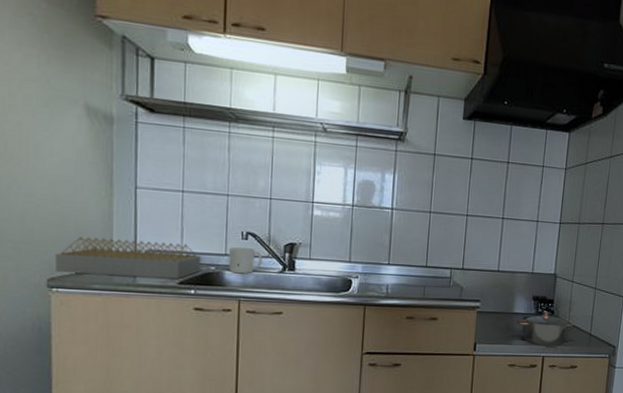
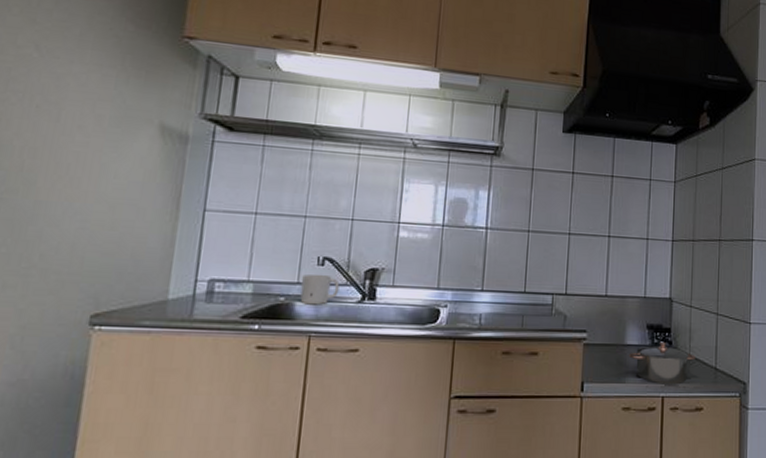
dish rack: present [56,237,201,279] -> none [101,266,270,312]

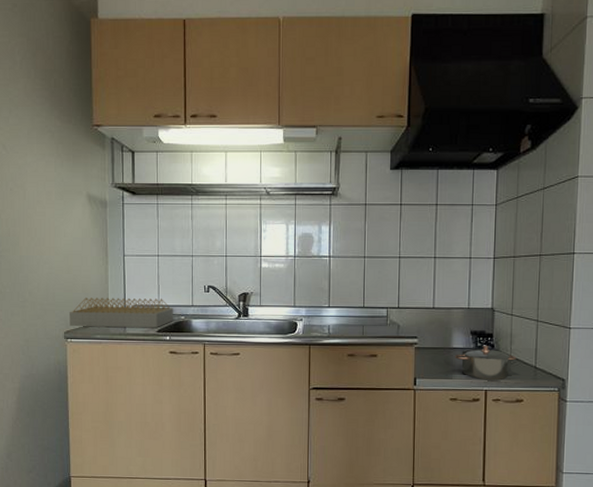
dish rack: none [101,266,270,312] -> present [70,297,173,328]
mug: present [300,274,340,305] -> none [195,298,221,322]

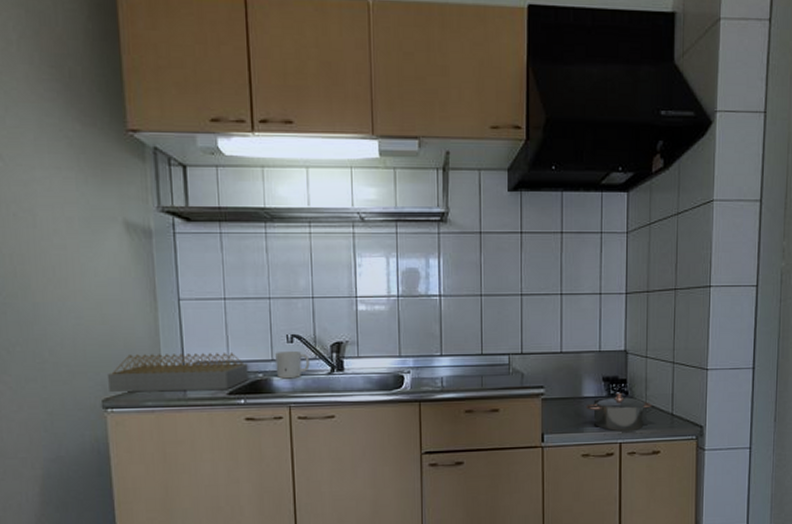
mug: none [195,298,221,322] -> present [275,350,310,379]

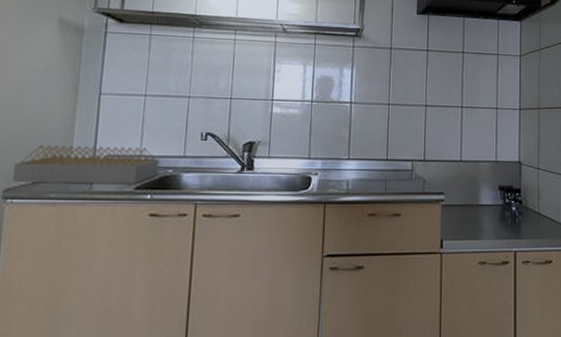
mug: present [275,350,310,379] -> none [186,148,221,176]
cooking pot: present [585,392,652,432] -> none [482,201,544,240]

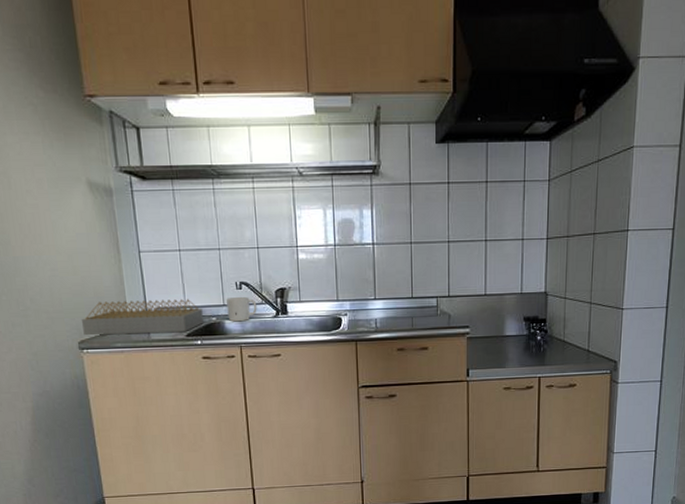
mug: none [186,148,221,176] -> present [226,296,257,322]

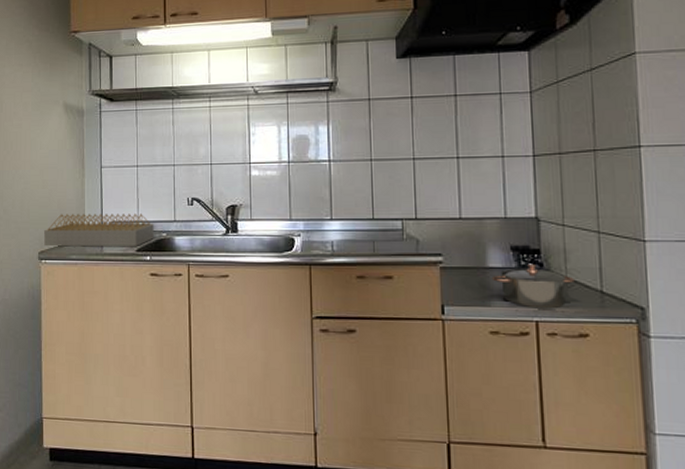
mug: present [226,296,257,322] -> none [178,212,207,239]
cooking pot: none [507,331,569,367] -> present [491,263,574,309]

